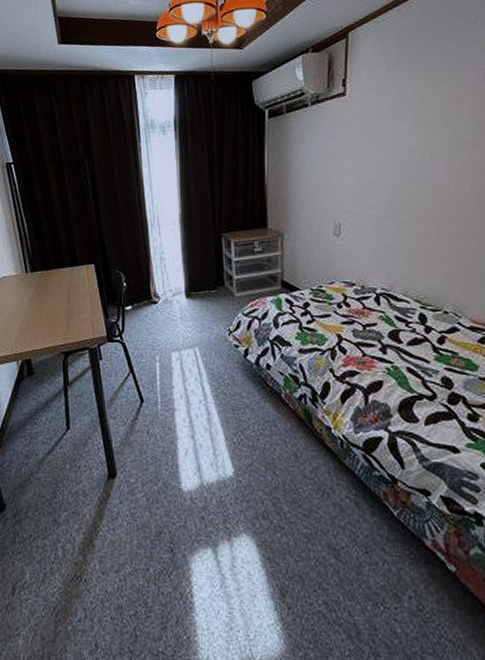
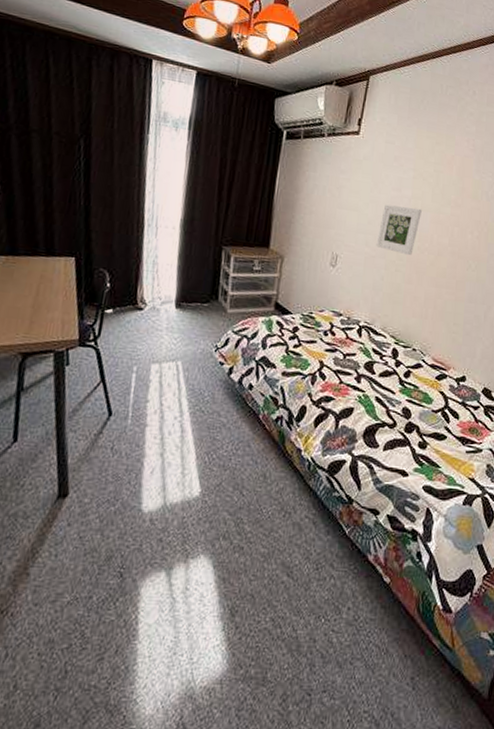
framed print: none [382,158,432,211] -> present [376,204,422,256]

